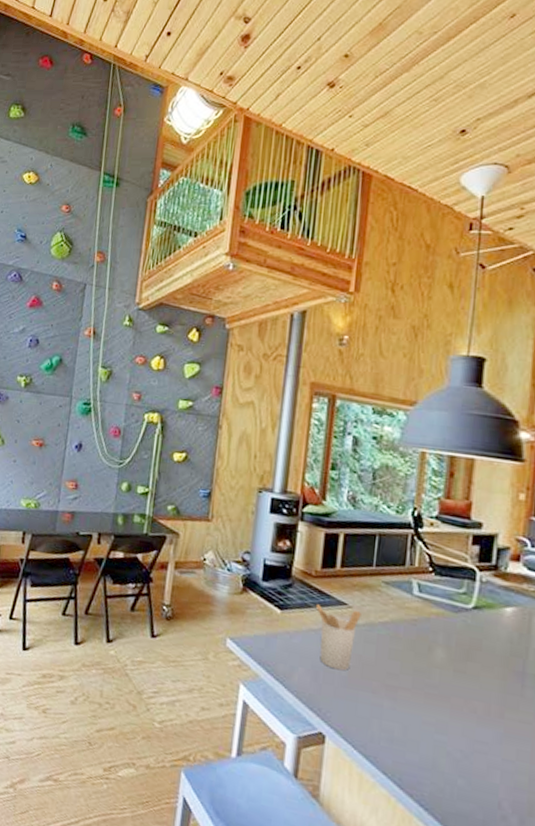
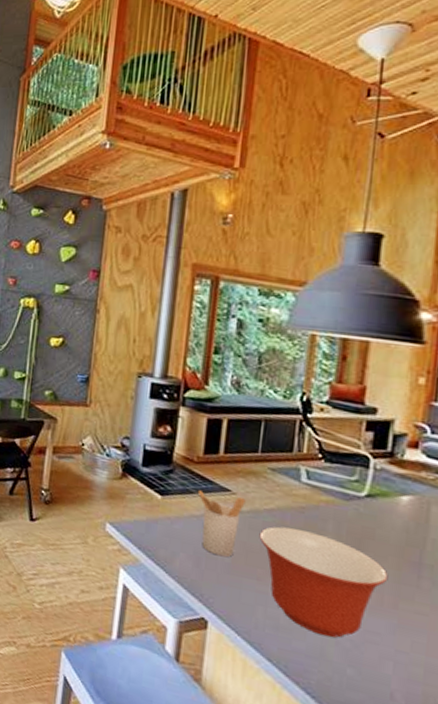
mixing bowl: none [374,639,495,749] -> present [259,526,389,638]

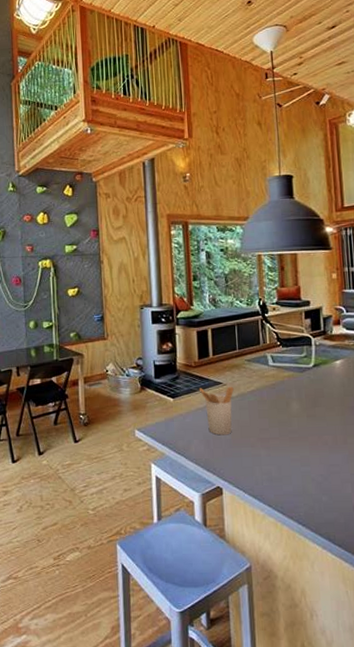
mixing bowl: present [259,526,389,638] -> none [247,401,337,477]

